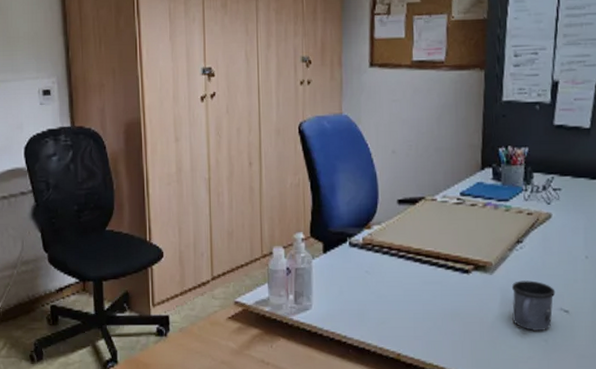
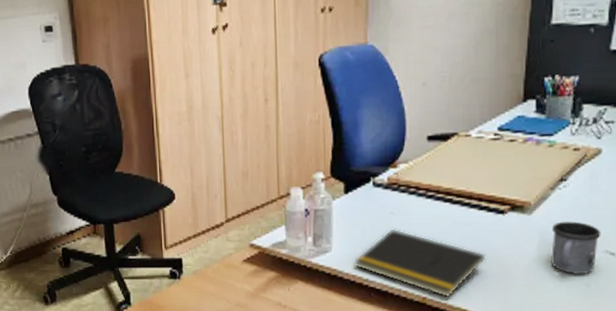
notepad: none [332,287,454,354] -> present [354,228,486,298]

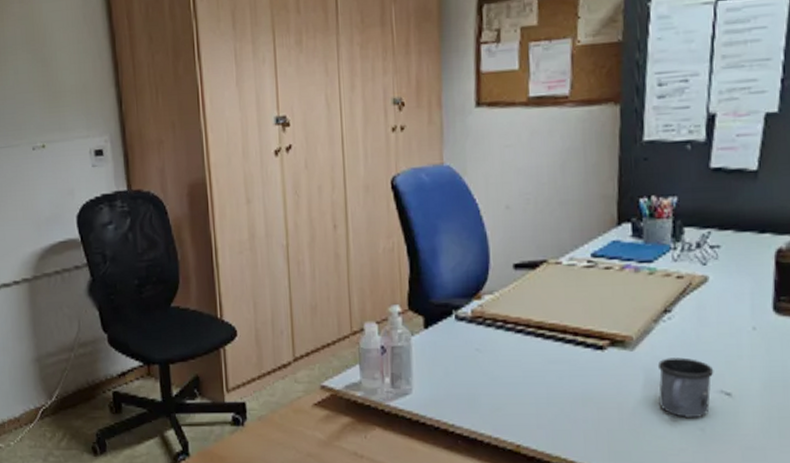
notepad: present [354,228,486,298] -> none [437,367,586,446]

